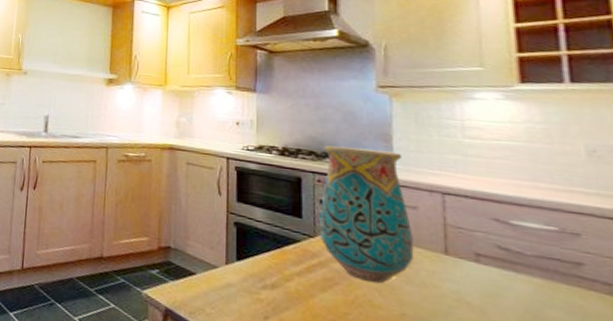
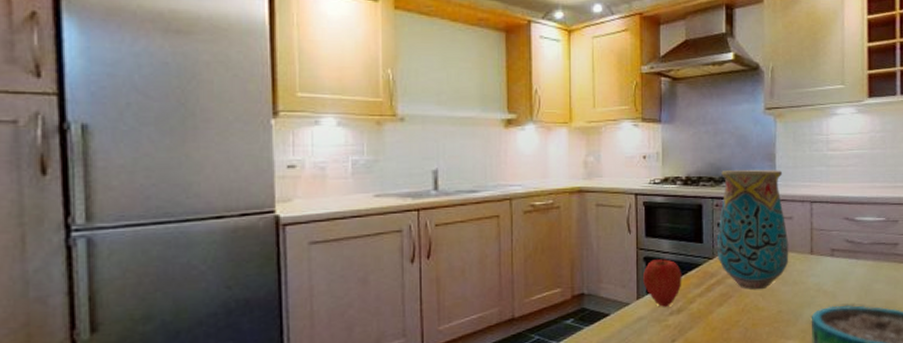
apple: none [232,226,278,279] -> present [642,259,682,307]

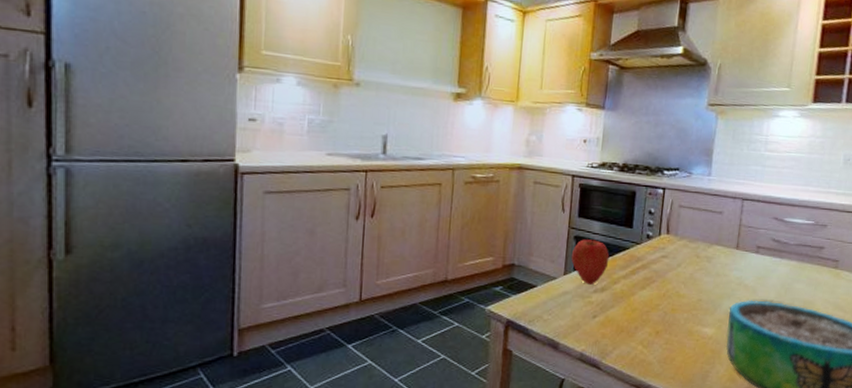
vase: present [718,169,789,290] -> none [645,160,718,278]

